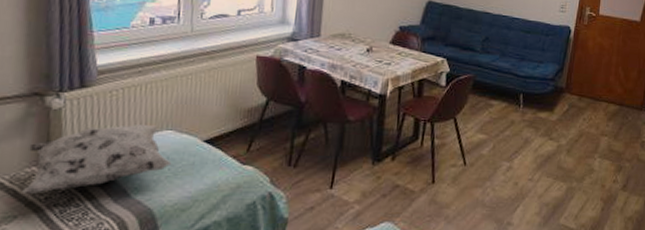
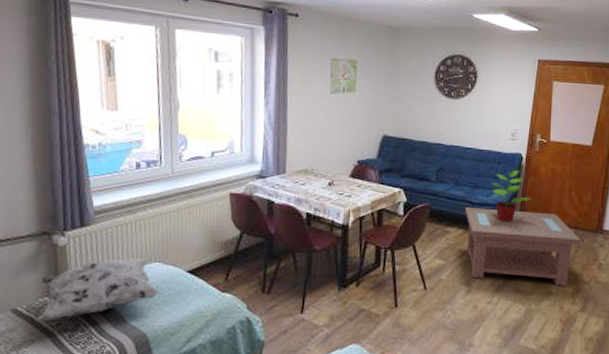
coffee table: none [510,80,626,164] -> present [465,207,581,286]
potted plant: none [538,42,579,97] -> present [491,169,532,222]

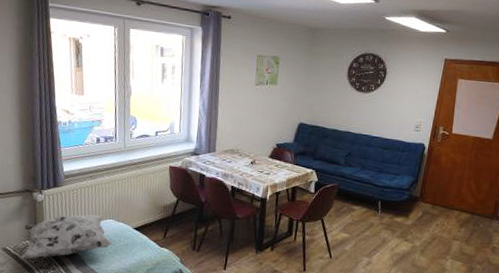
coffee table: present [465,207,581,286] -> none [369,189,477,265]
potted plant: present [491,169,532,222] -> none [395,157,432,204]

